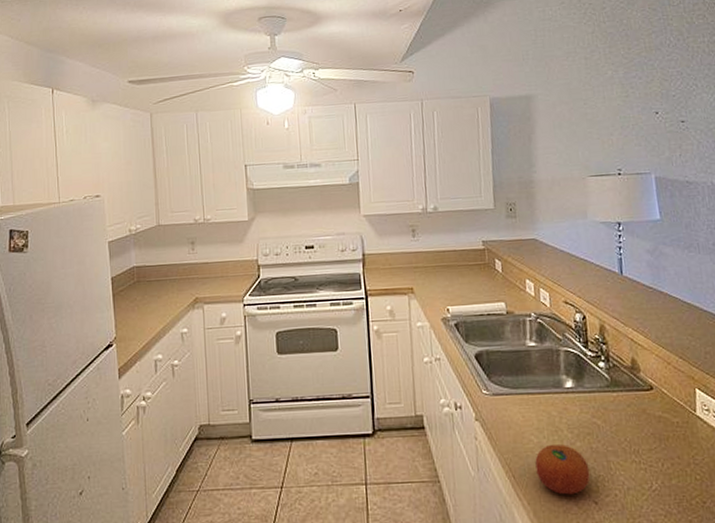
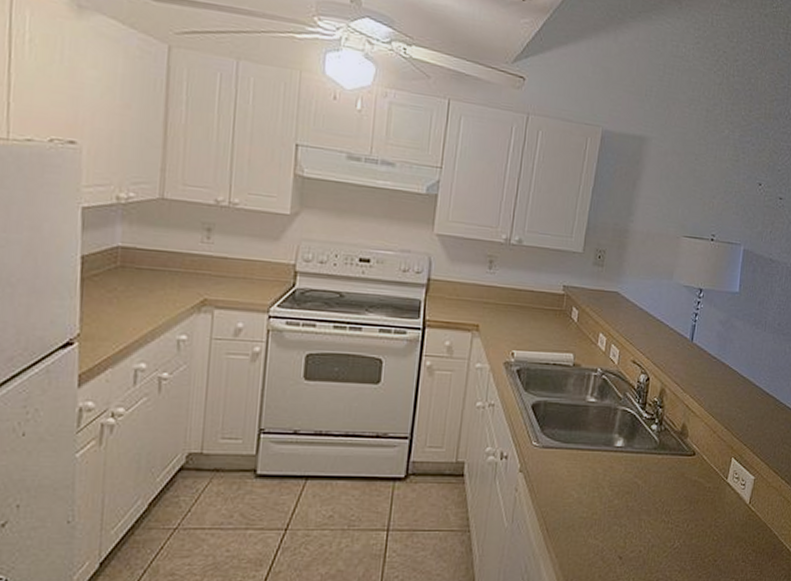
fruit: present [535,444,591,495] -> none [570,500,621,549]

